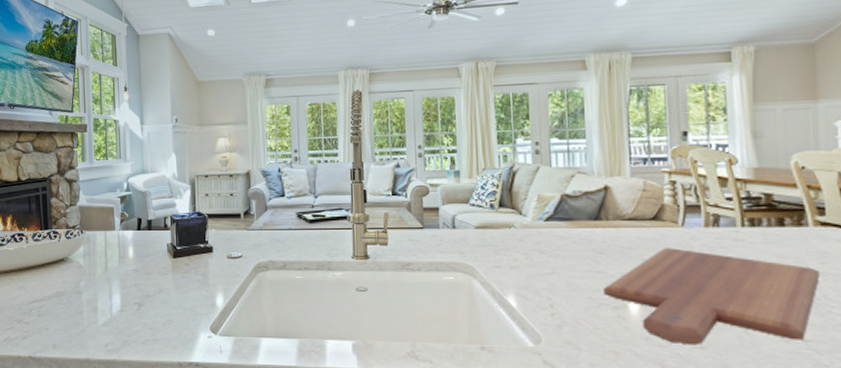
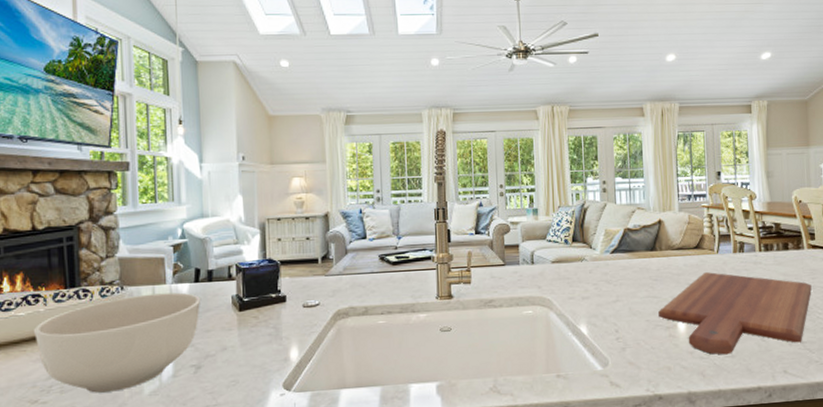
bowl: none [18,238,143,319] -> present [33,292,202,393]

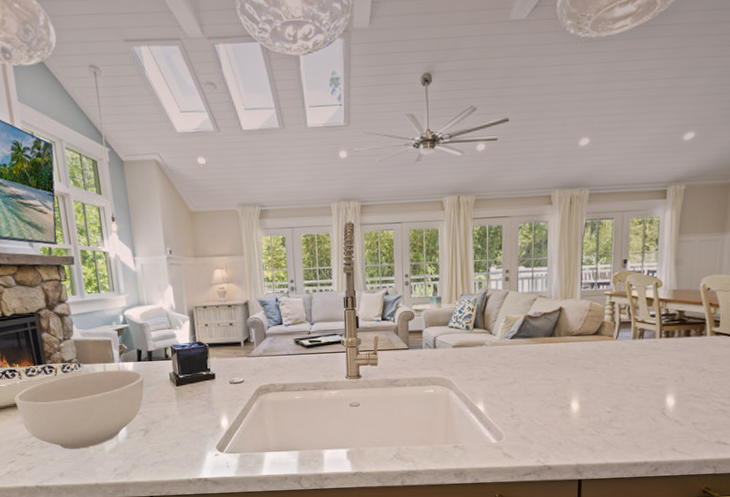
cutting board: present [658,272,812,355] -> none [553,357,710,433]

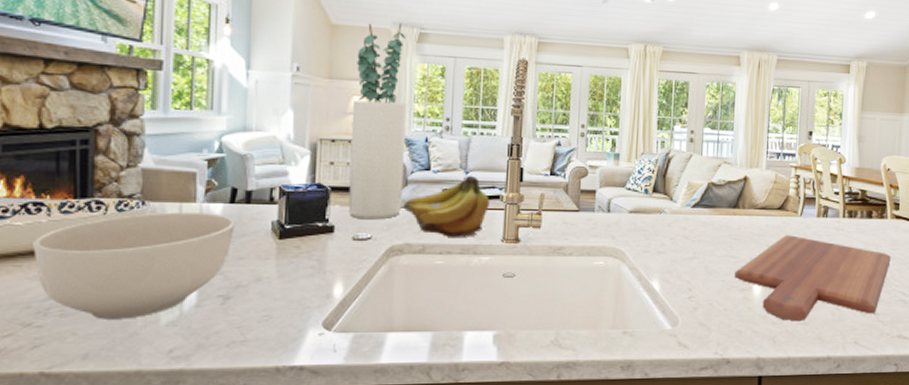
vase: none [213,204,264,368] -> present [348,23,407,220]
fruit: none [264,325,333,378] -> present [402,175,490,238]
cutting board: none [553,357,710,433] -> present [735,235,891,322]

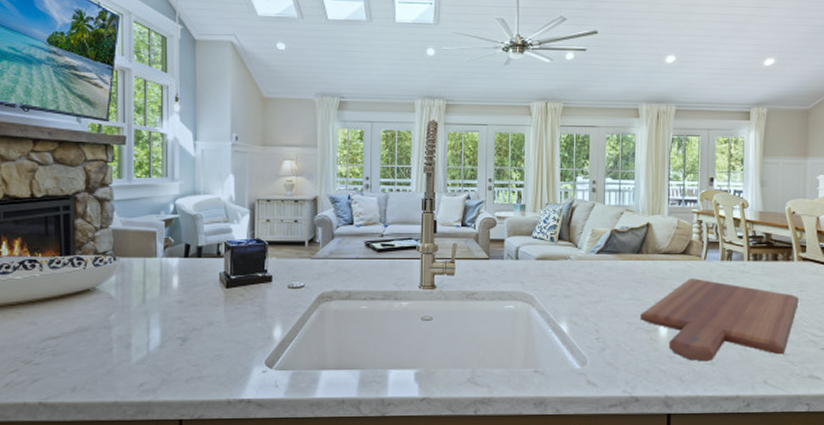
bowl: present [31,212,236,319] -> none [28,266,190,358]
vase: present [348,23,407,220] -> none [283,93,331,270]
fruit: present [402,175,490,238] -> none [329,228,407,286]

